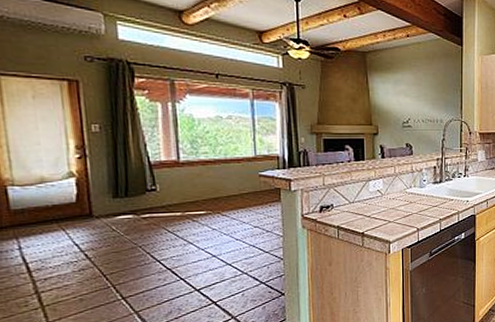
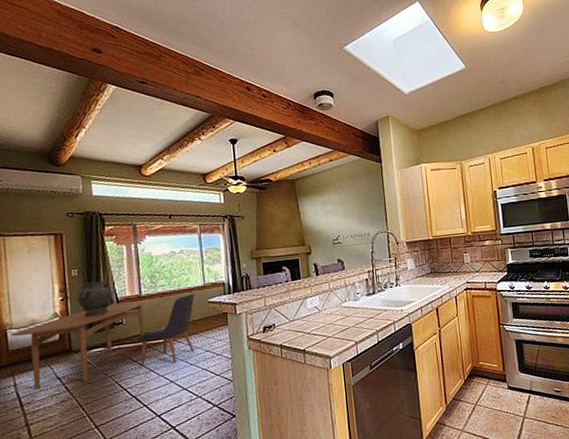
dining table: none [11,167,192,256] -> present [10,300,151,390]
decorative urn: none [99,141,144,180] -> present [77,280,113,317]
chair: none [174,165,243,238] -> present [137,293,195,367]

